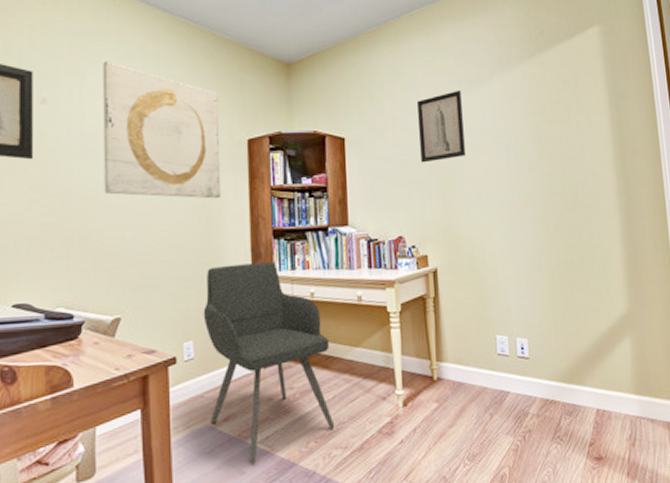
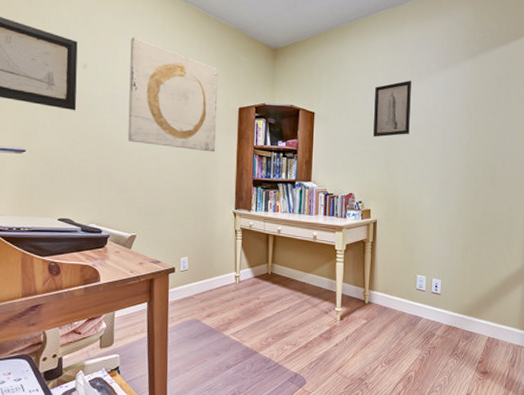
armchair: present [203,261,335,462] -> none [196,203,289,348]

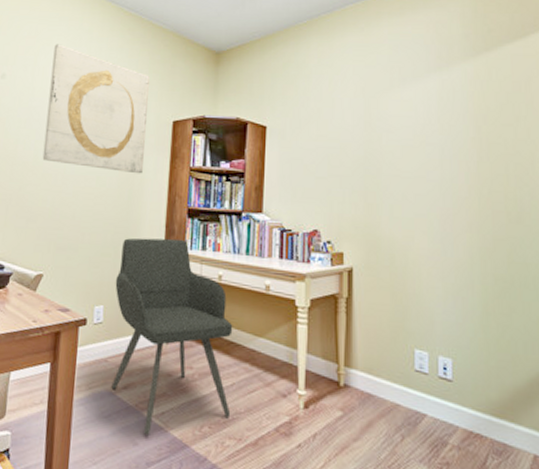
armchair: none [196,203,289,348] -> present [111,238,233,435]
wall art: present [373,81,411,137] -> none [344,86,393,158]

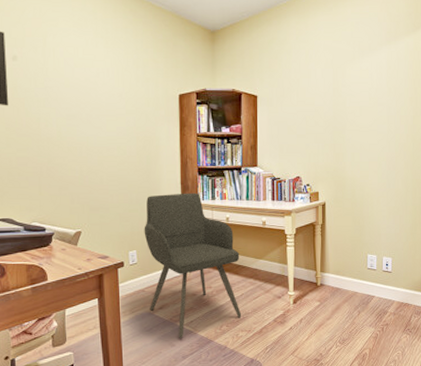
wall art: present [42,44,150,174] -> none [61,25,158,142]

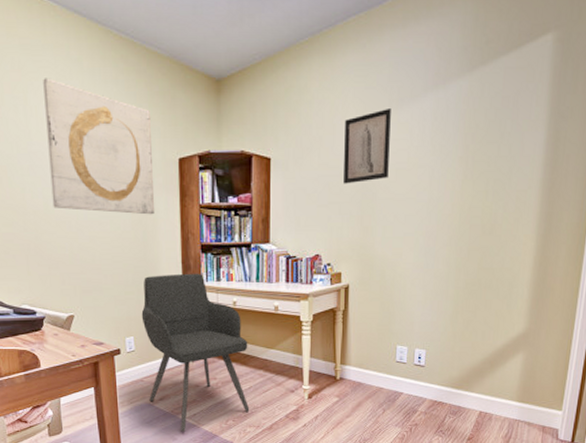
wall art: none [61,25,158,142] -> present [43,78,155,215]
wall art: none [318,58,354,118] -> present [344,109,391,184]

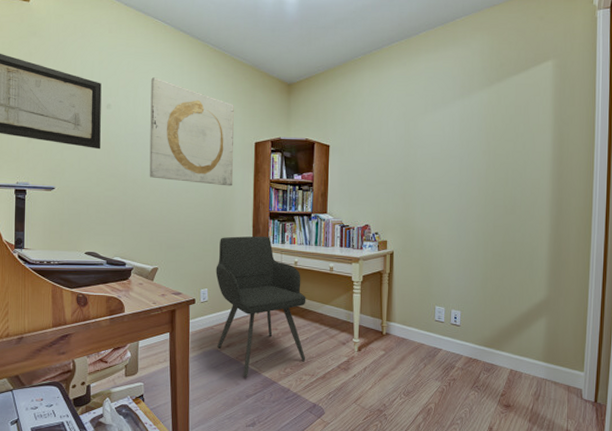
wall art: present [344,109,391,184] -> none [389,111,427,169]

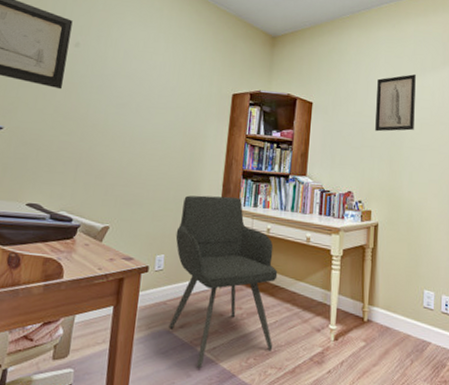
wall art: present [149,77,234,186] -> none [112,19,213,139]
wall art: none [389,111,427,169] -> present [375,74,416,132]

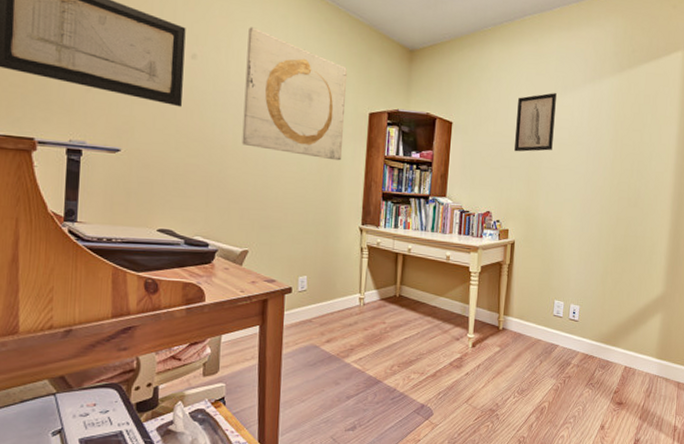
wall art: none [112,19,213,139] -> present [242,27,347,161]
armchair: present [169,195,278,368] -> none [316,217,419,376]

